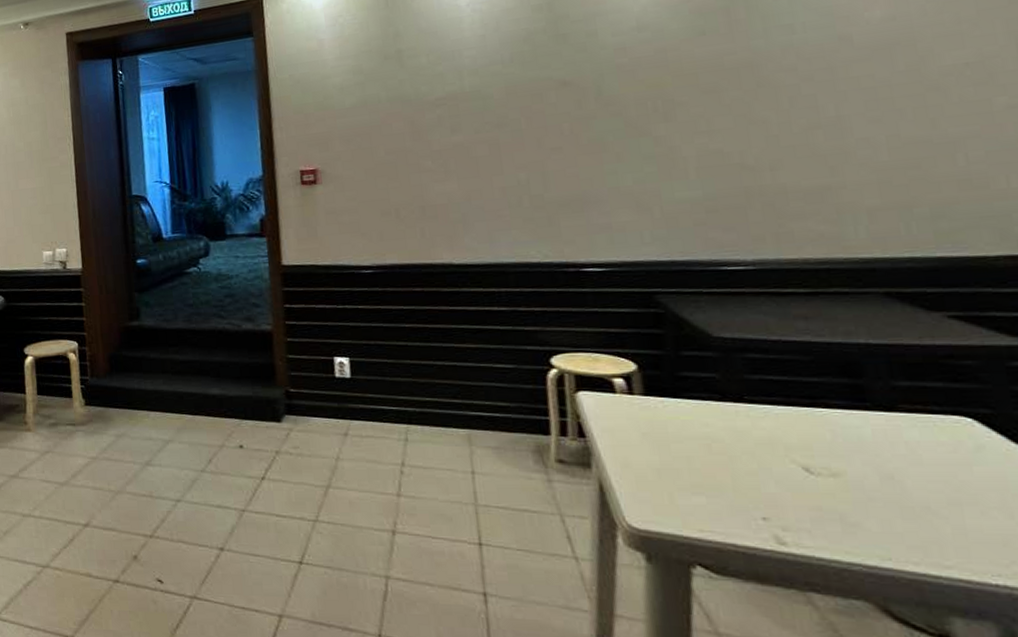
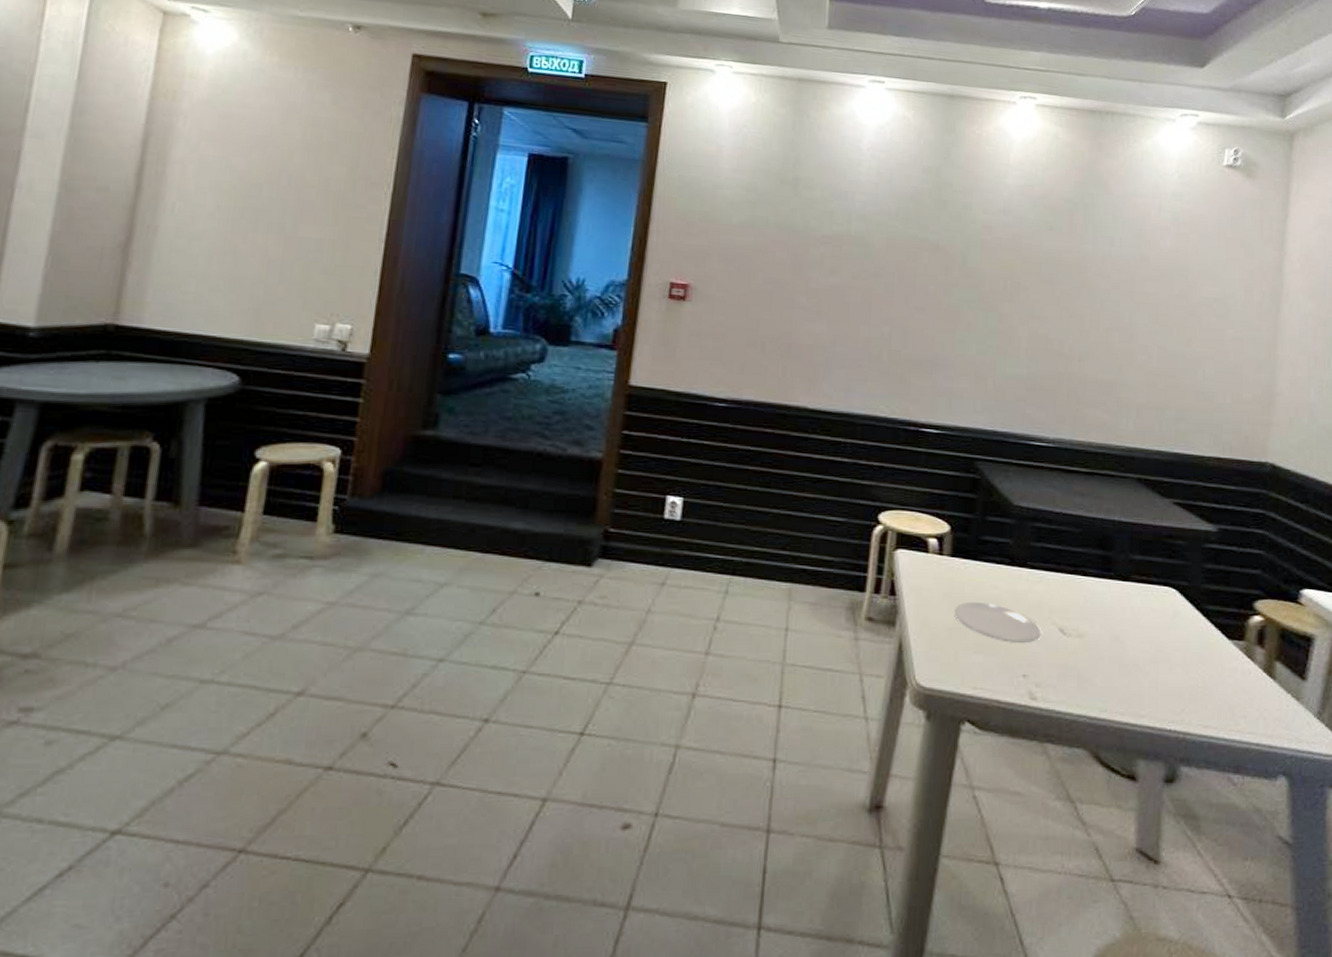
plate: none [659,441,779,485] -> present [954,601,1041,644]

